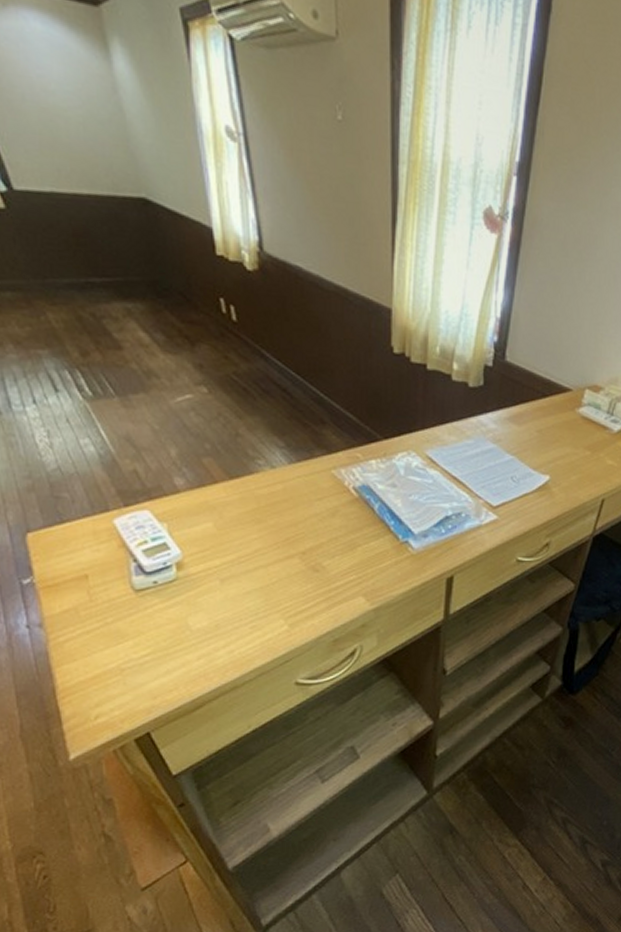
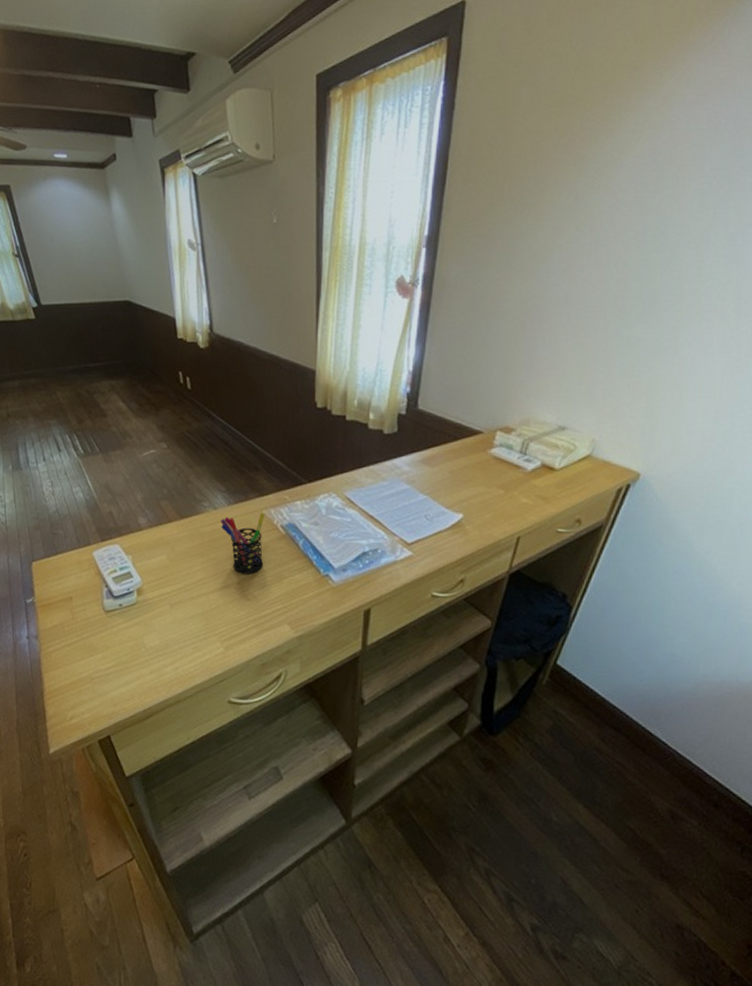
pen holder: none [280,472,334,543] -> present [220,512,265,575]

